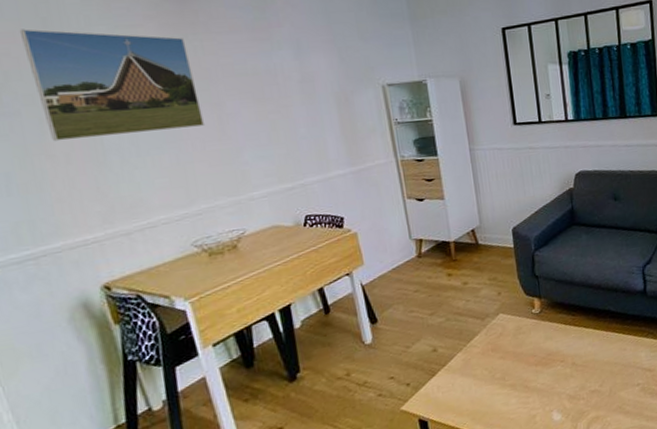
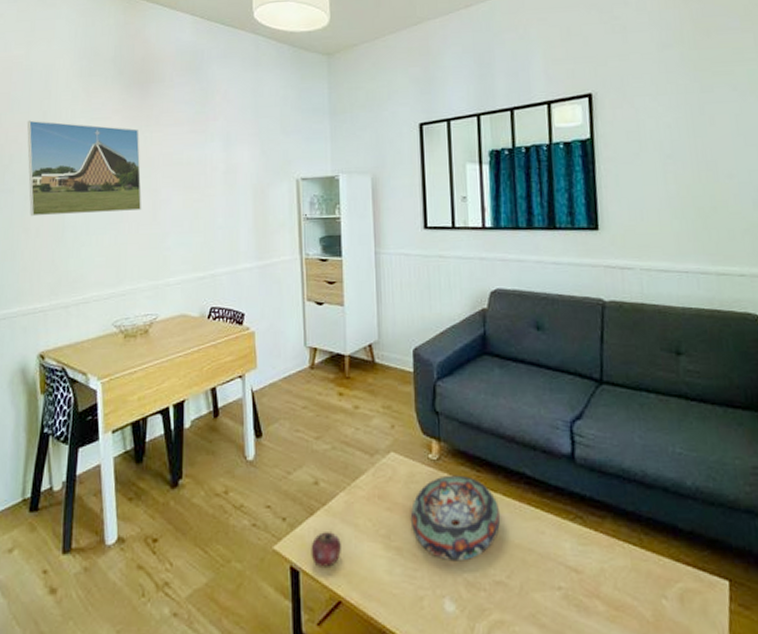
apple: none [435,385,464,414] -> present [311,532,341,567]
decorative bowl: none [520,320,593,385] -> present [410,475,501,562]

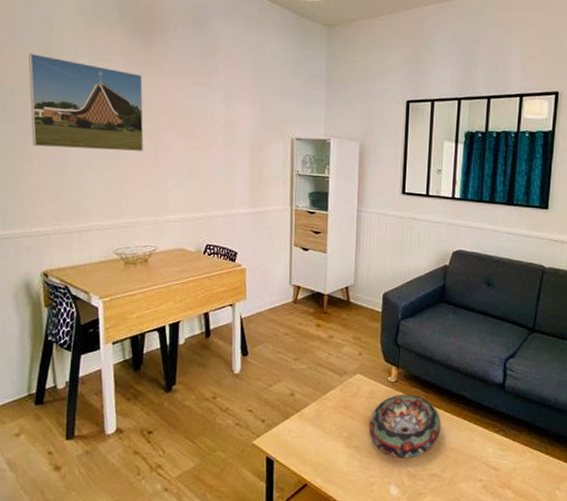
apple: present [311,532,341,567] -> none [284,432,310,459]

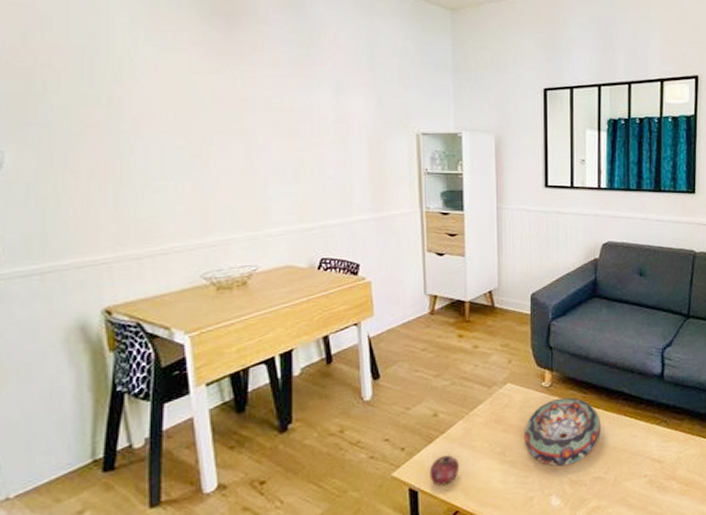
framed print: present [28,53,144,151] -> none [65,42,234,157]
apple: none [284,432,310,459] -> present [429,455,459,486]

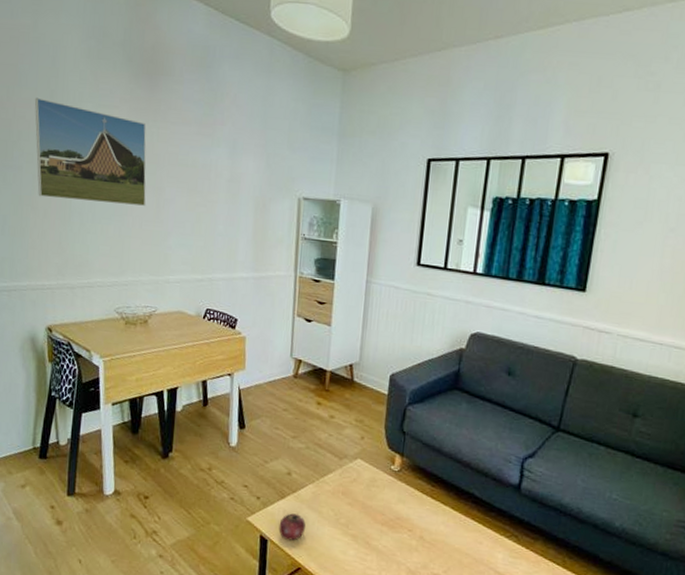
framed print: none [65,42,234,157] -> present [34,97,147,206]
decorative bowl: present [523,397,602,467] -> none [367,485,447,554]

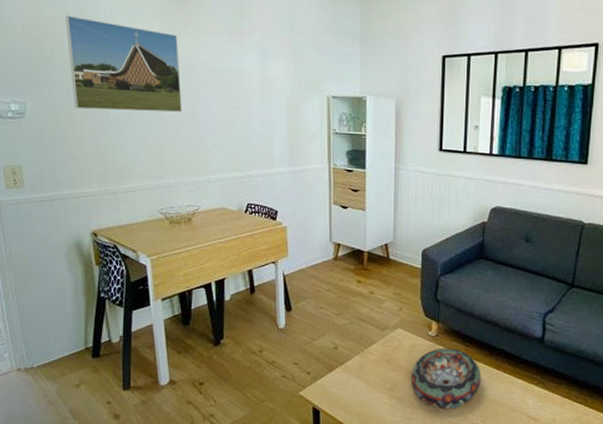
apple: present [279,513,306,541] -> none [329,384,354,409]
decorative bowl: none [367,485,447,554] -> present [410,348,482,409]

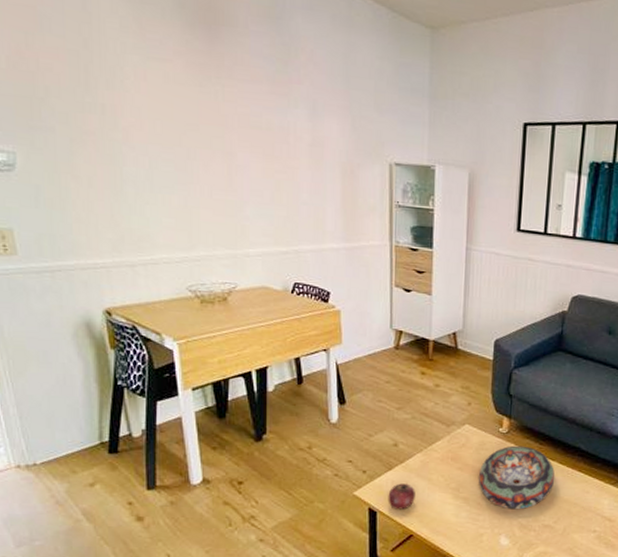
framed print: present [65,15,183,112] -> none [63,46,215,173]
apple: none [329,384,354,409] -> present [388,483,415,510]

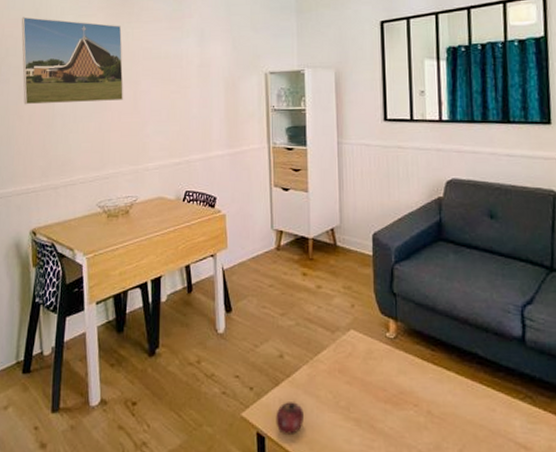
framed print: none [63,46,215,173] -> present [21,17,124,105]
decorative bowl: present [478,445,555,510] -> none [368,353,454,434]

